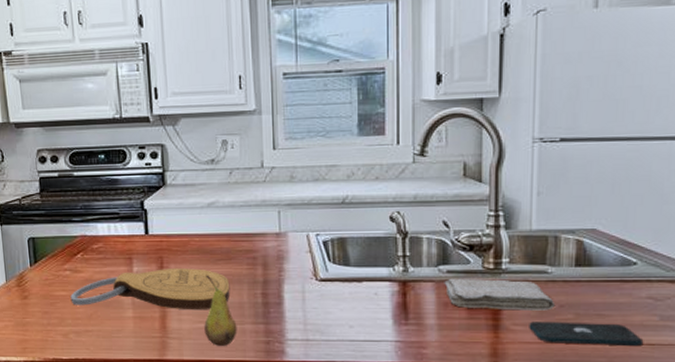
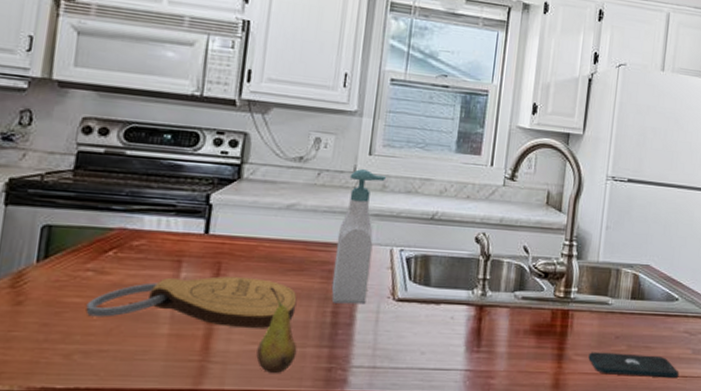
soap bottle: none [256,164,293,286] -> present [331,169,387,305]
washcloth: present [444,278,556,311] -> none [518,305,613,341]

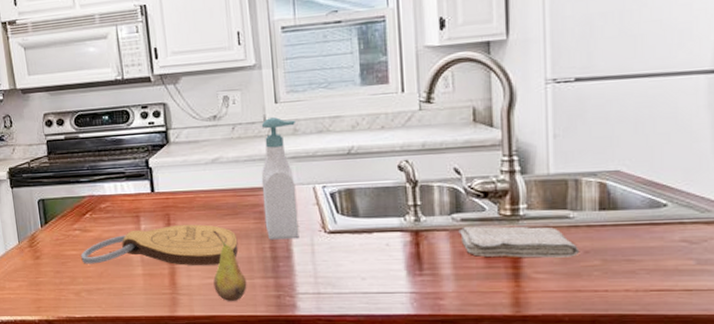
washcloth: none [518,305,613,341] -> present [458,226,580,258]
smartphone: present [588,352,678,379] -> none [552,268,678,293]

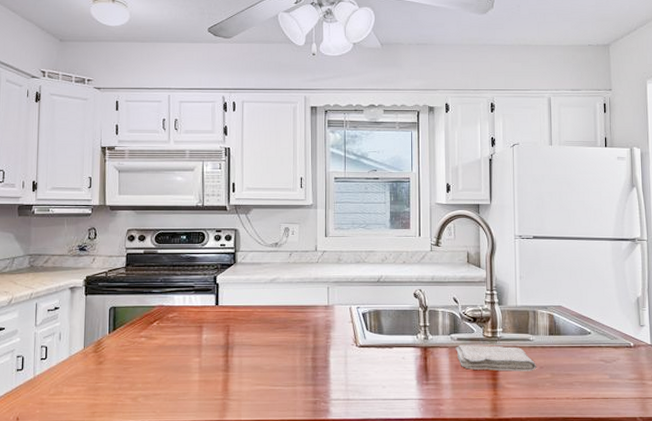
cutting board: present [81,224,238,266] -> none [143,336,285,373]
fruit: present [213,230,247,301] -> none [261,341,290,406]
soap bottle: present [261,117,299,240] -> none [309,248,340,351]

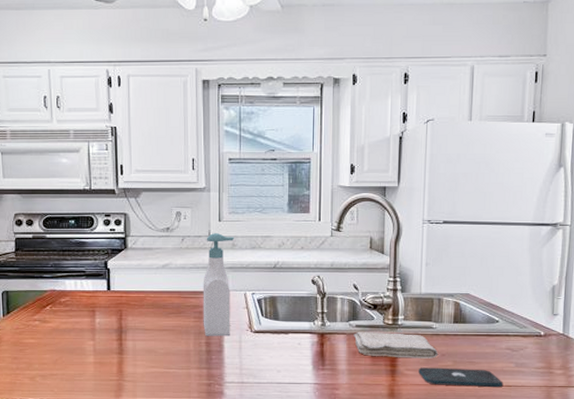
soap bottle: none [309,248,340,351] -> present [203,233,235,336]
smartphone: none [519,380,600,400] -> present [418,367,503,388]

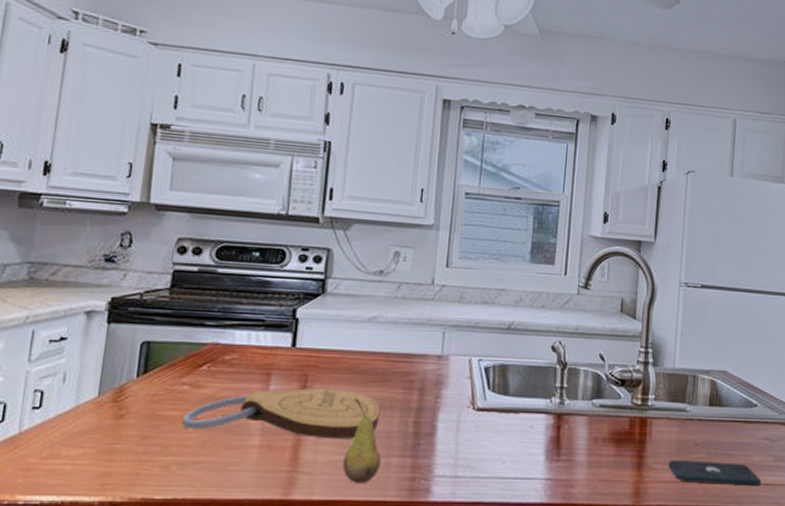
cutting board: none [38,320,179,356] -> present [182,388,380,439]
fruit: none [156,326,184,388] -> present [342,398,382,483]
soap bottle: present [203,233,235,336] -> none [413,281,464,414]
washcloth: present [353,331,439,359] -> none [596,413,692,449]

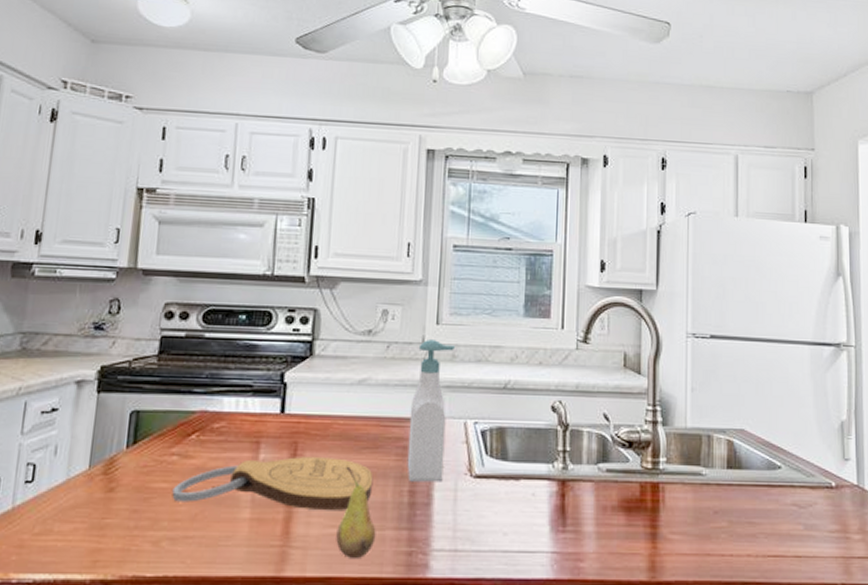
soap bottle: none [413,281,464,414] -> present [407,340,456,482]
smartphone: present [668,460,760,487] -> none [685,530,790,559]

